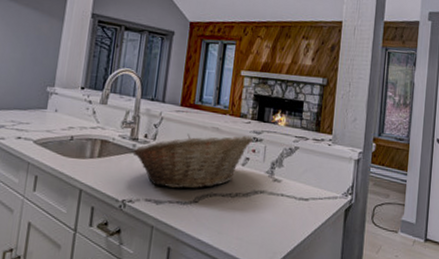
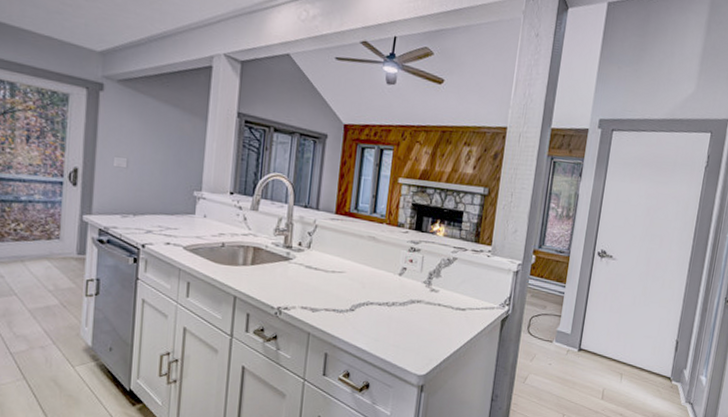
fruit basket: present [132,134,253,189] -> none [287,242,410,298]

